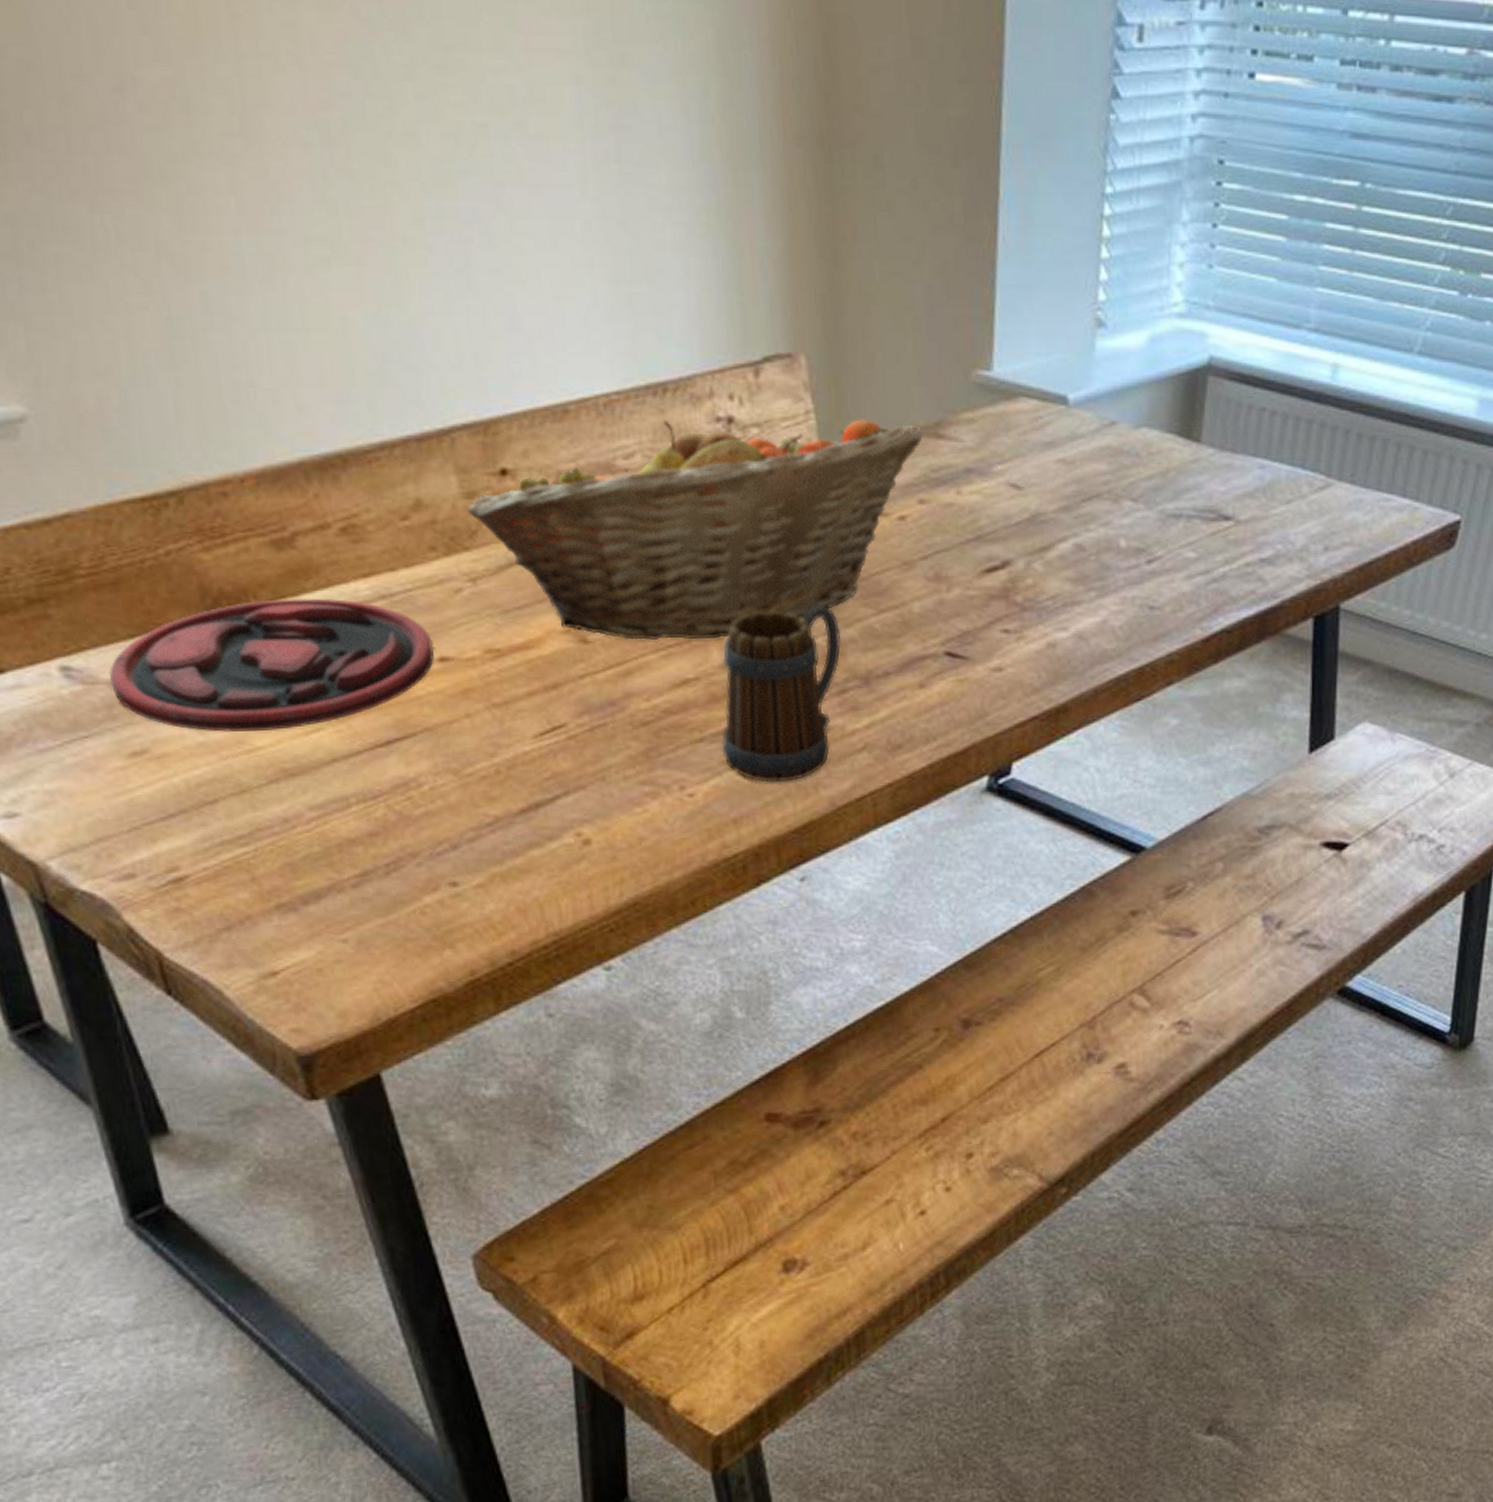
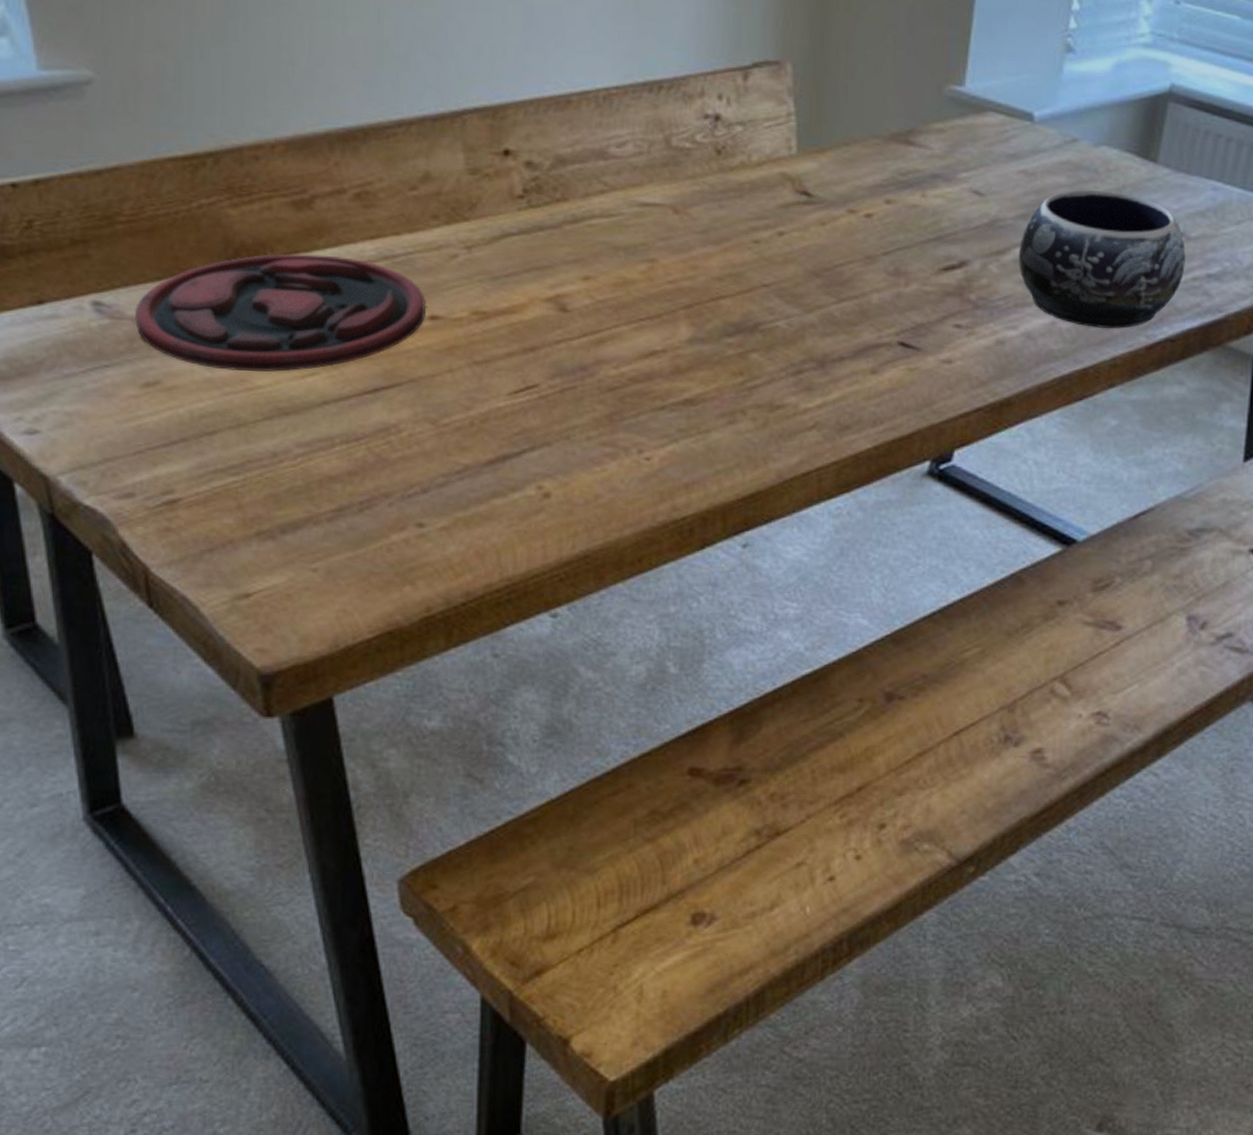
fruit basket: present [467,419,923,640] -> none [470,115,895,315]
mug: present [721,606,841,783] -> none [681,291,801,454]
decorative bowl: none [1063,475,1237,623] -> present [1019,189,1186,328]

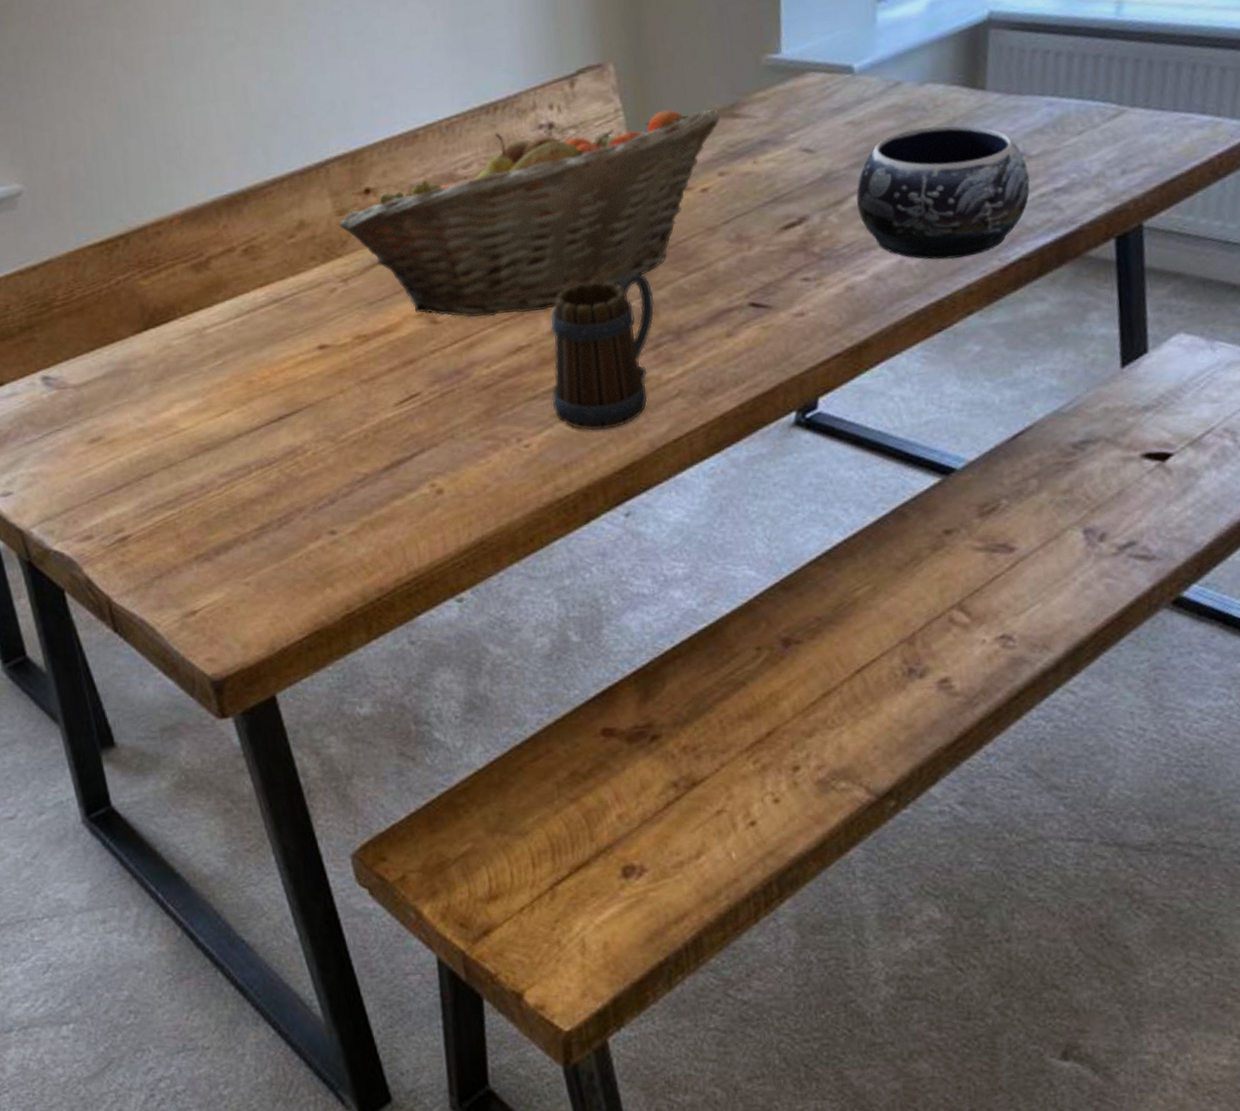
plate: present [134,254,425,372] -> none [75,306,315,419]
fruit basket: none [470,115,895,315] -> present [339,110,720,318]
mug: none [681,291,801,454] -> present [551,273,654,431]

